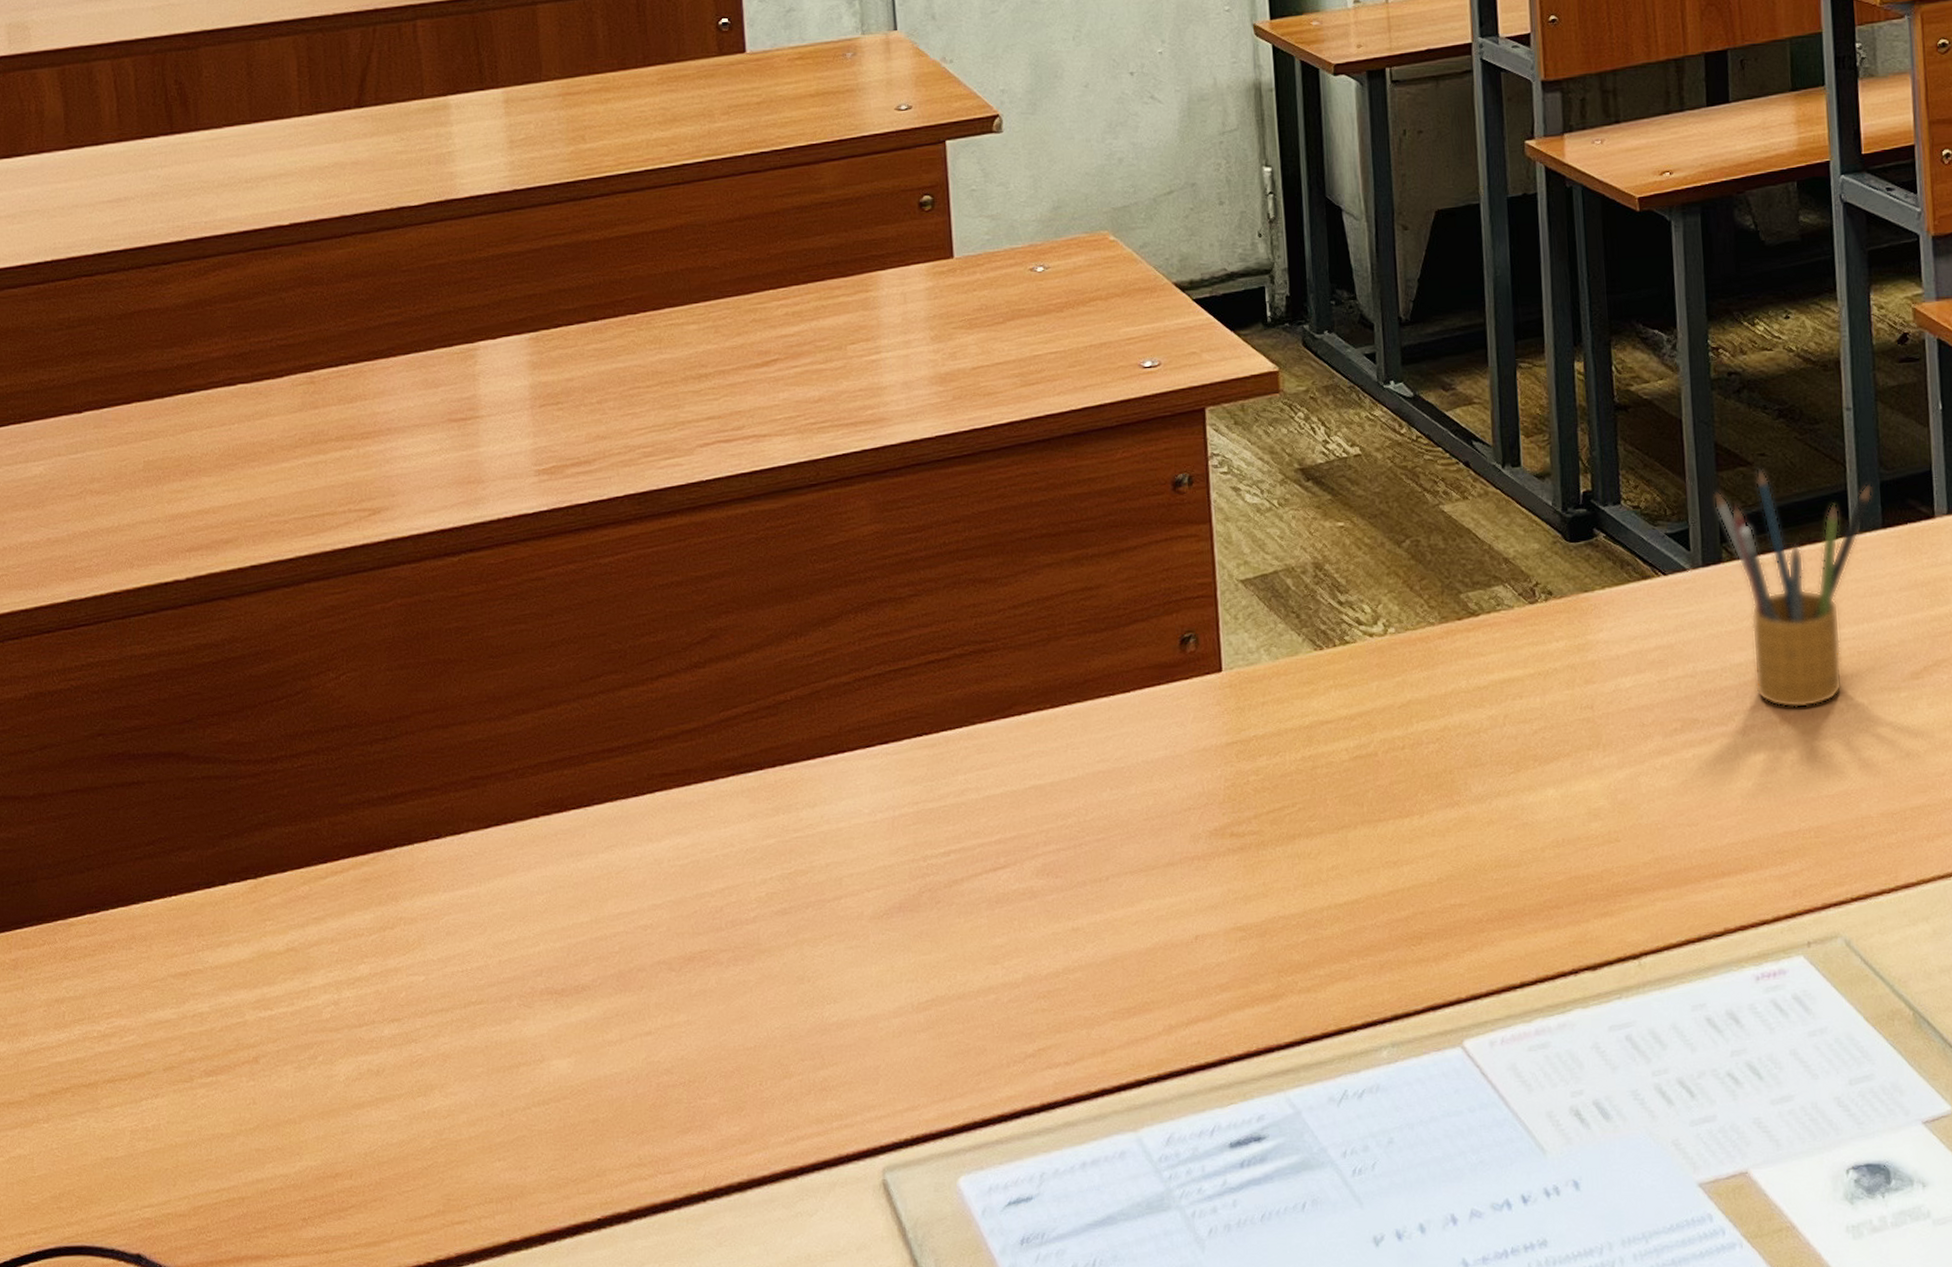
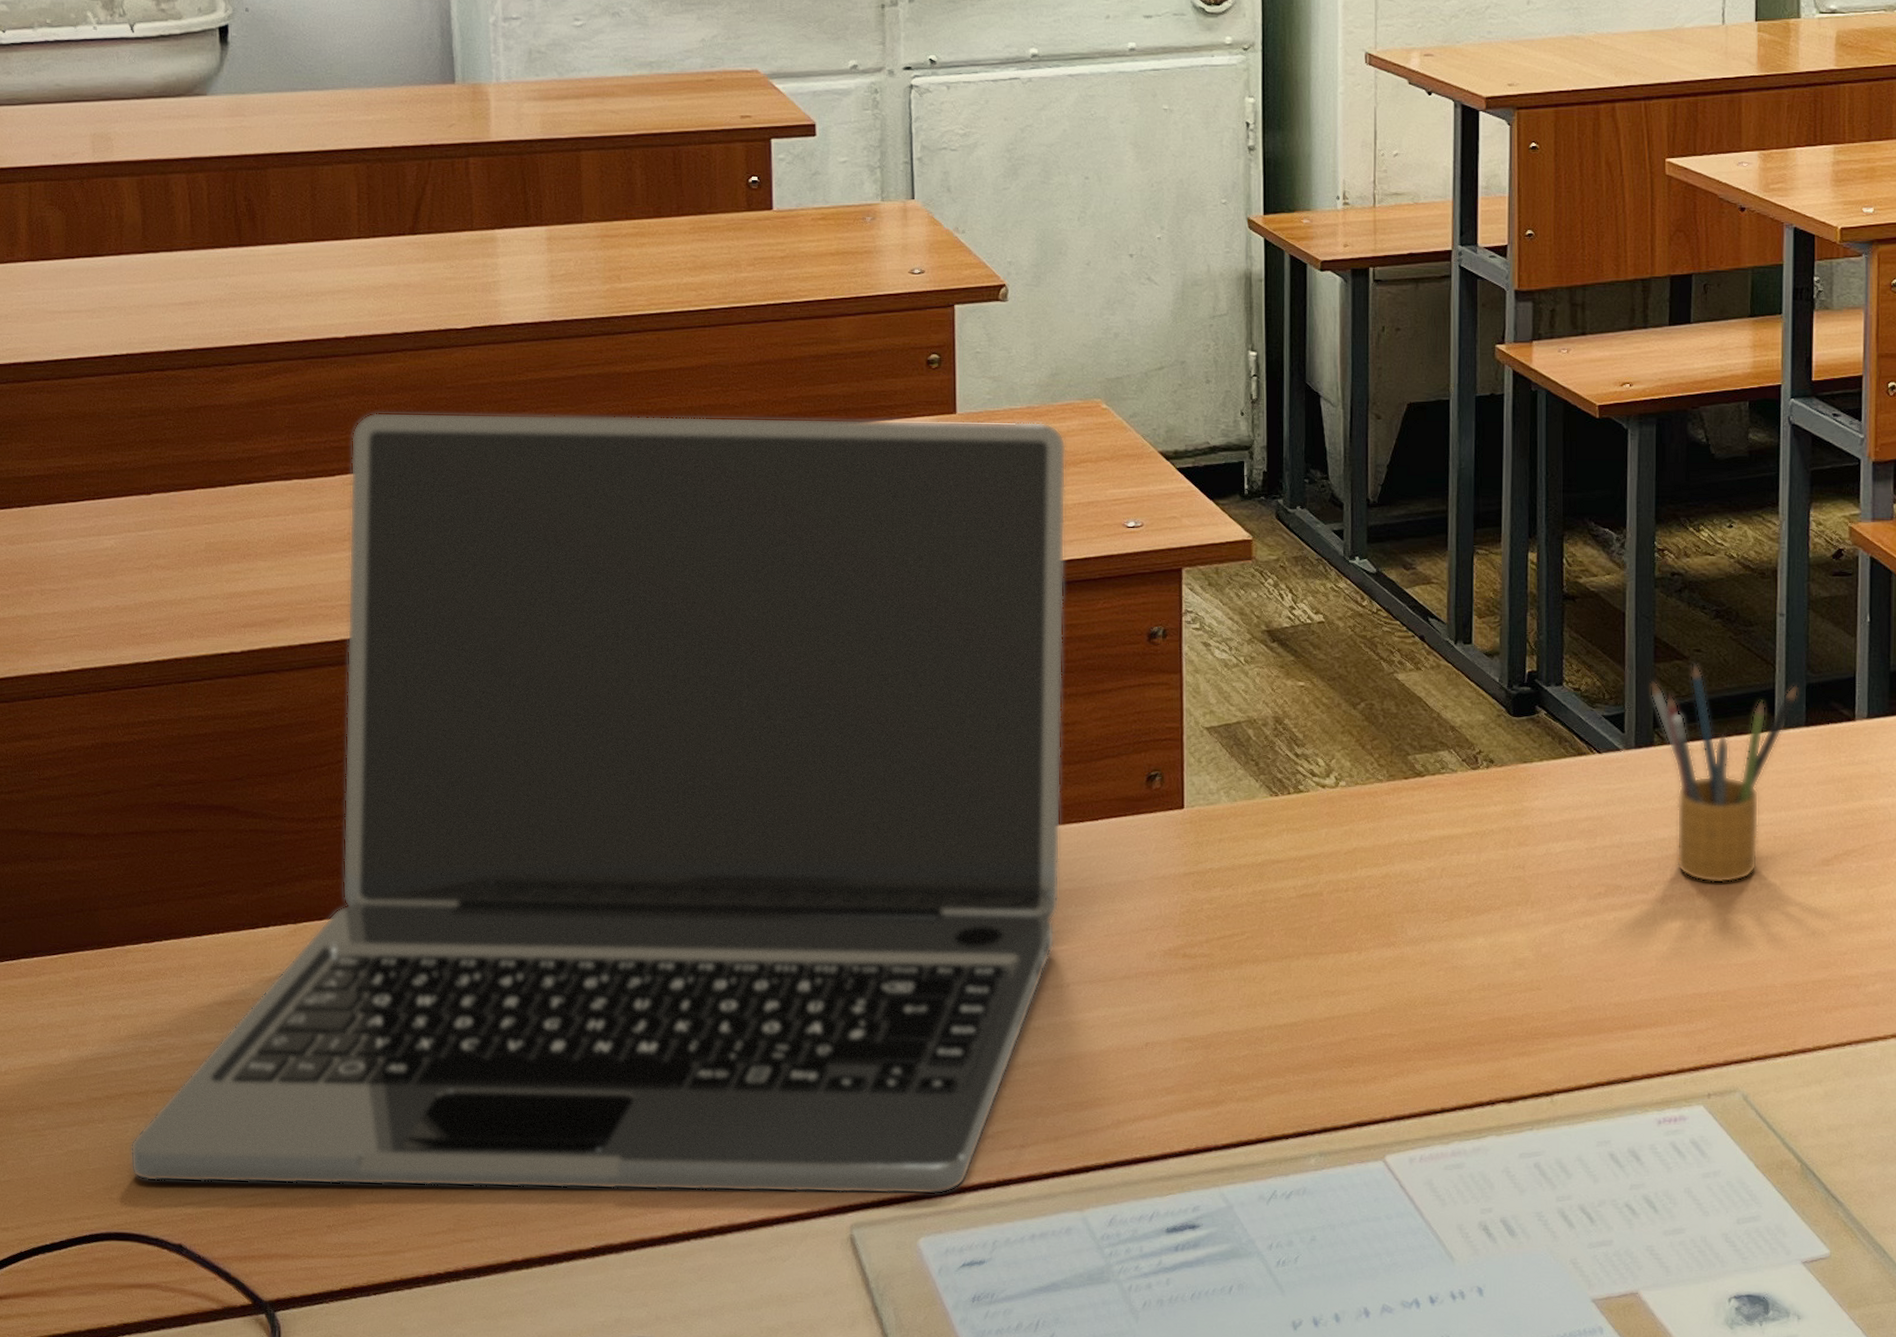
laptop: none [79,260,1093,1185] -> present [130,412,1067,1195]

